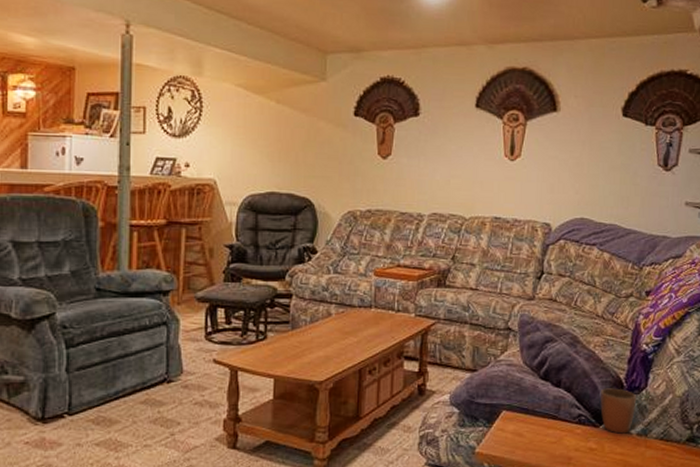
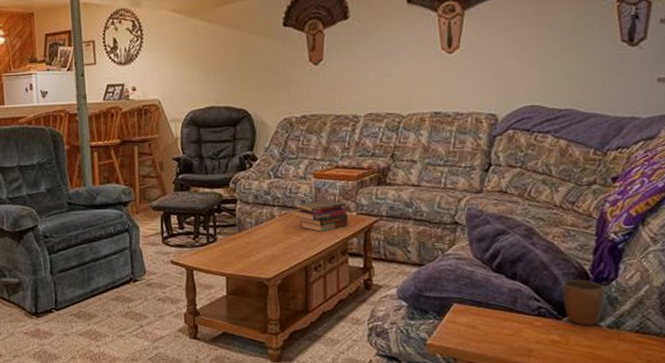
books: none [353,299,406,333] -> present [295,199,348,232]

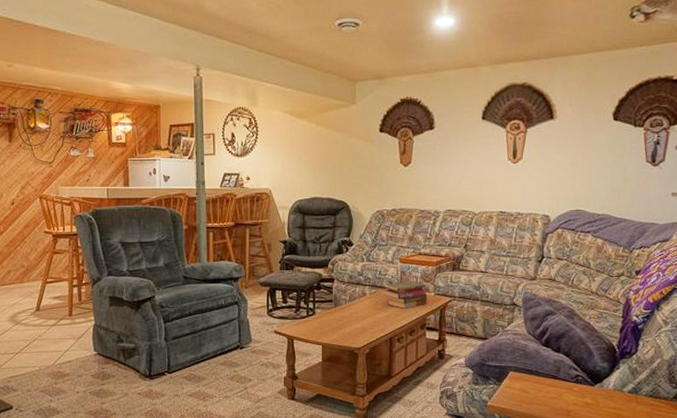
cup: present [563,279,606,326] -> none [595,353,628,391]

